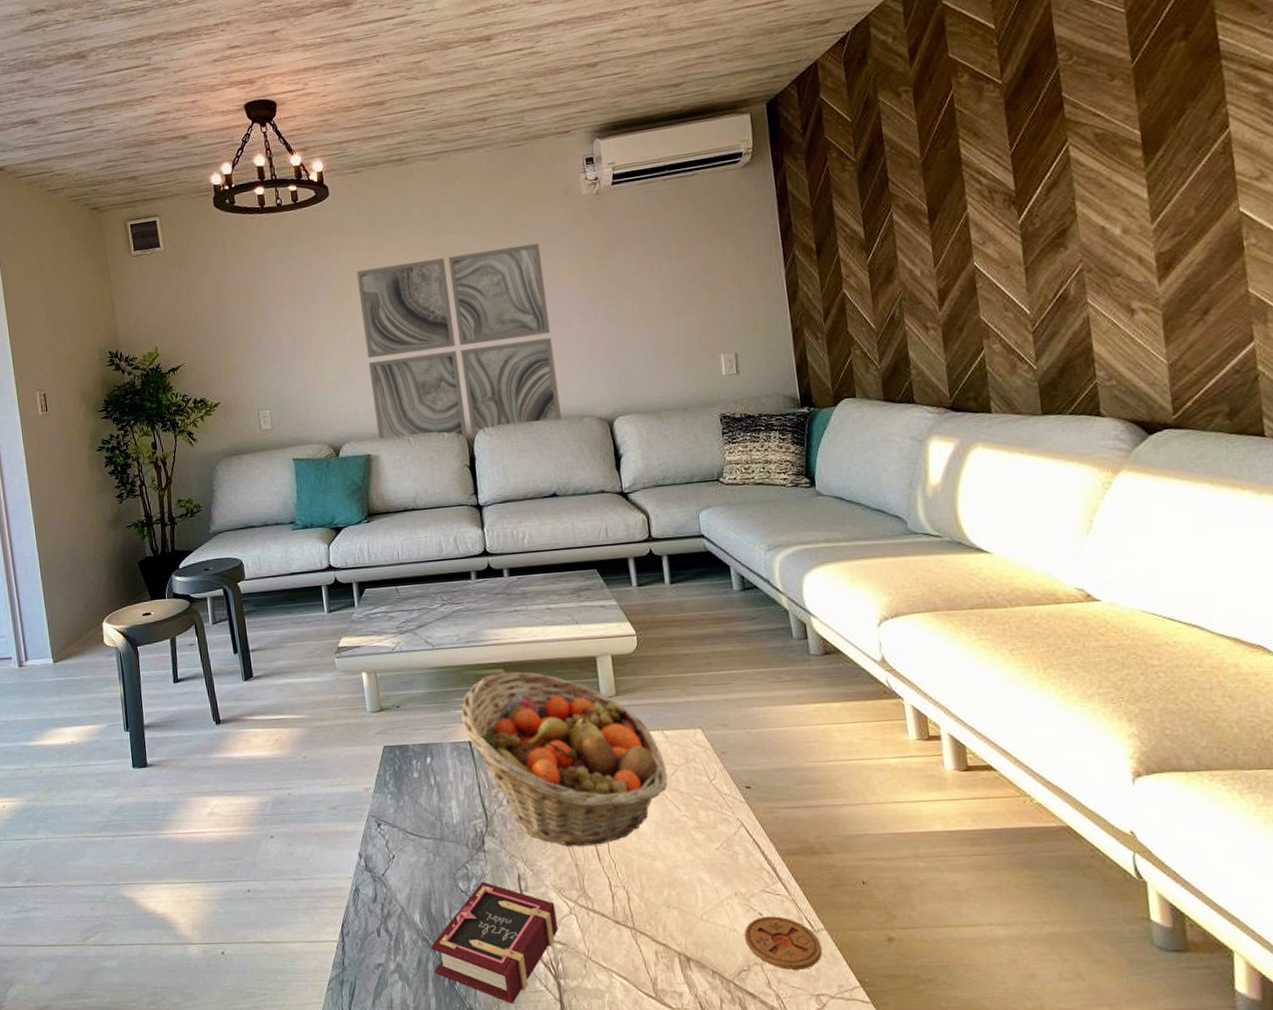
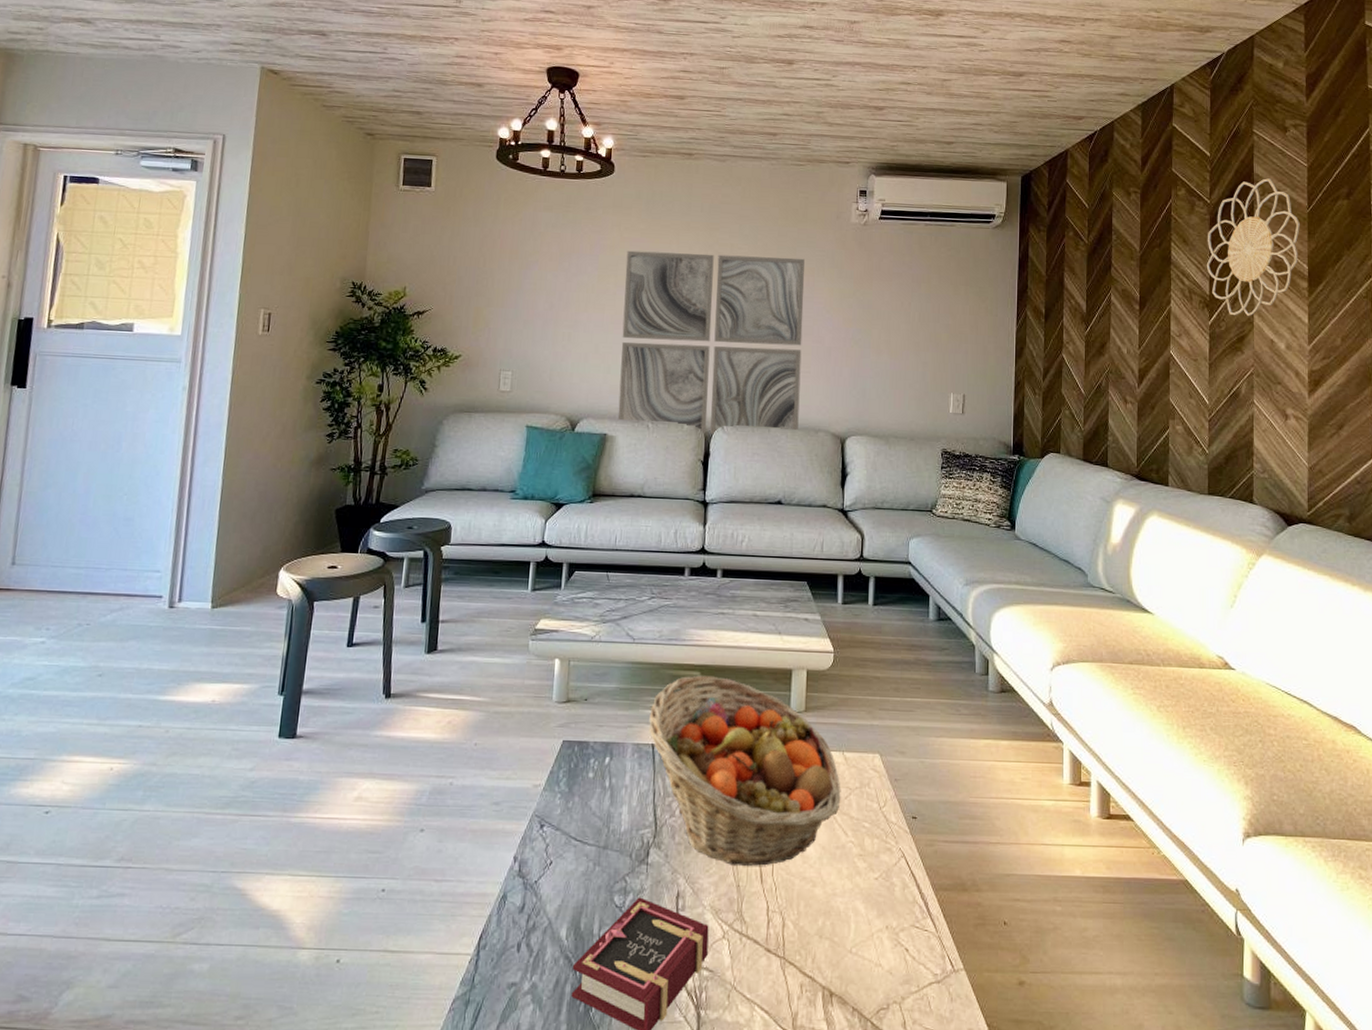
coaster: present [744,916,822,970] -> none [888,952,958,1010]
decorative wall piece: none [1003,37,1126,208] -> present [1206,178,1300,317]

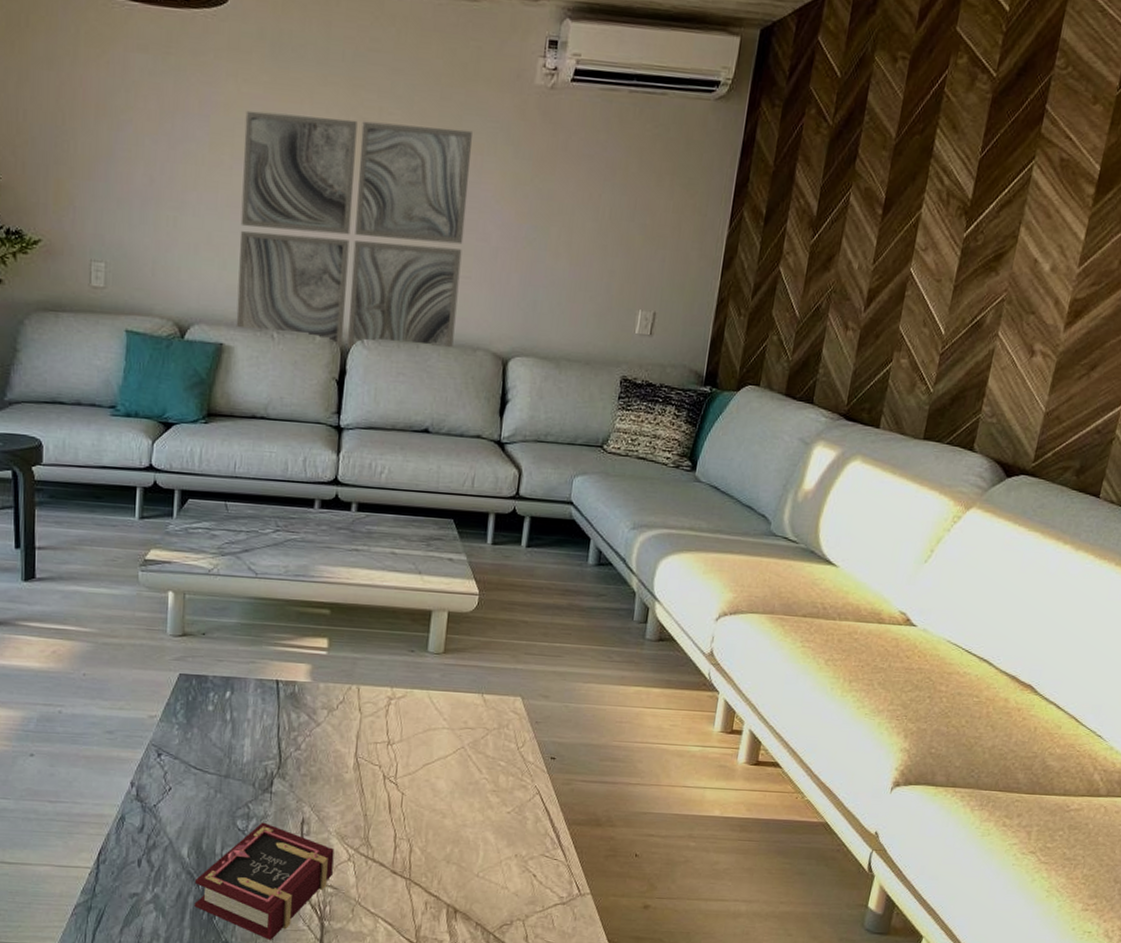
fruit basket: present [649,675,841,866] -> none [273,613,478,798]
decorative wall piece: present [1206,178,1300,317] -> none [974,45,1104,229]

